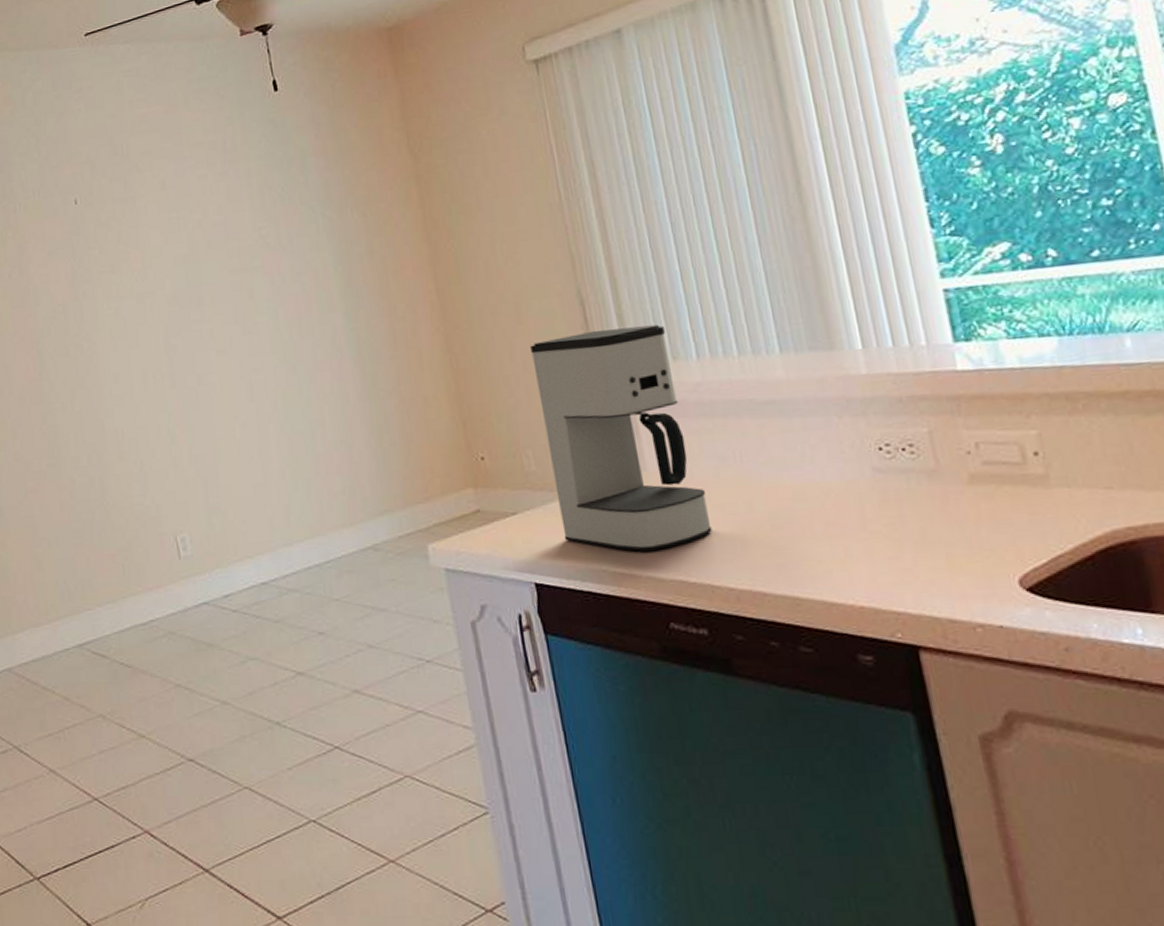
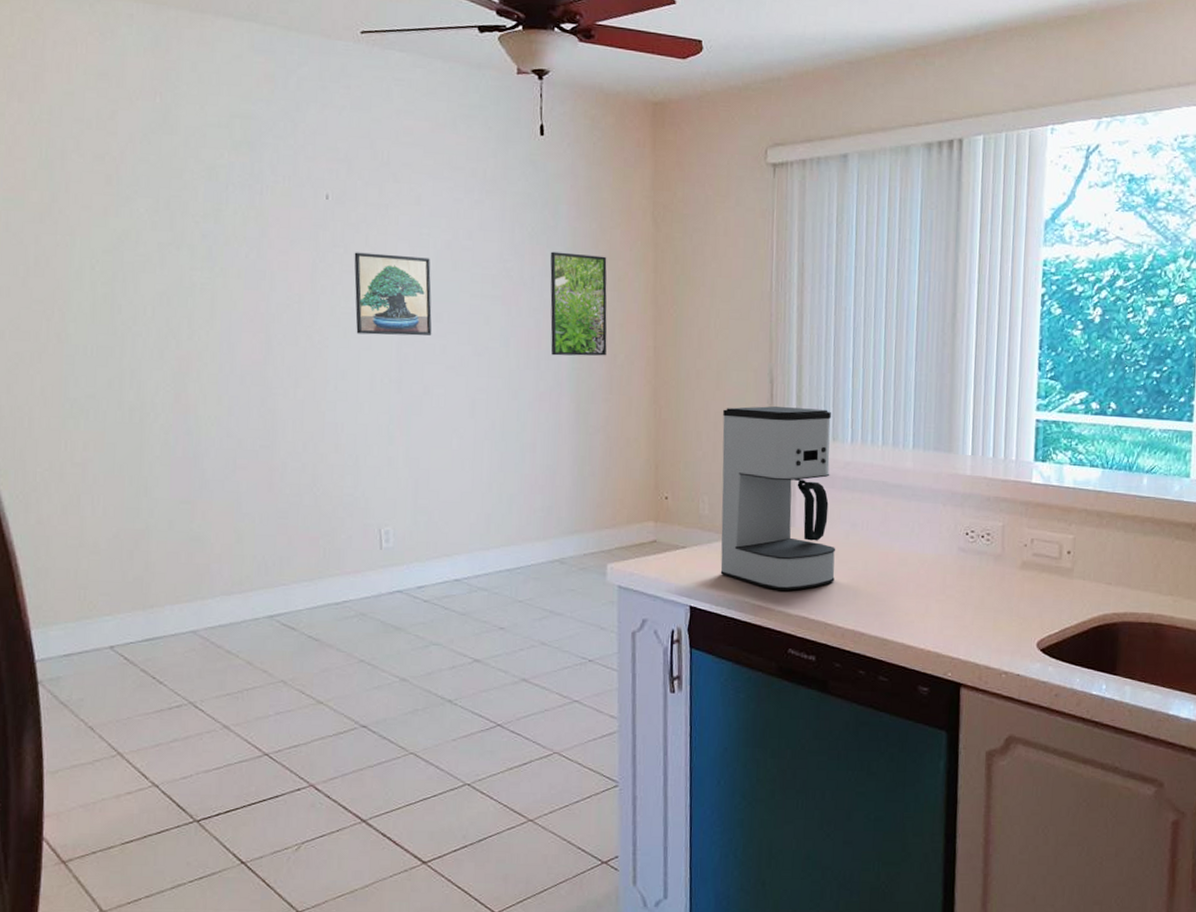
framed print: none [109,241,197,334] -> present [354,252,432,336]
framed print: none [305,201,385,320] -> present [550,251,607,356]

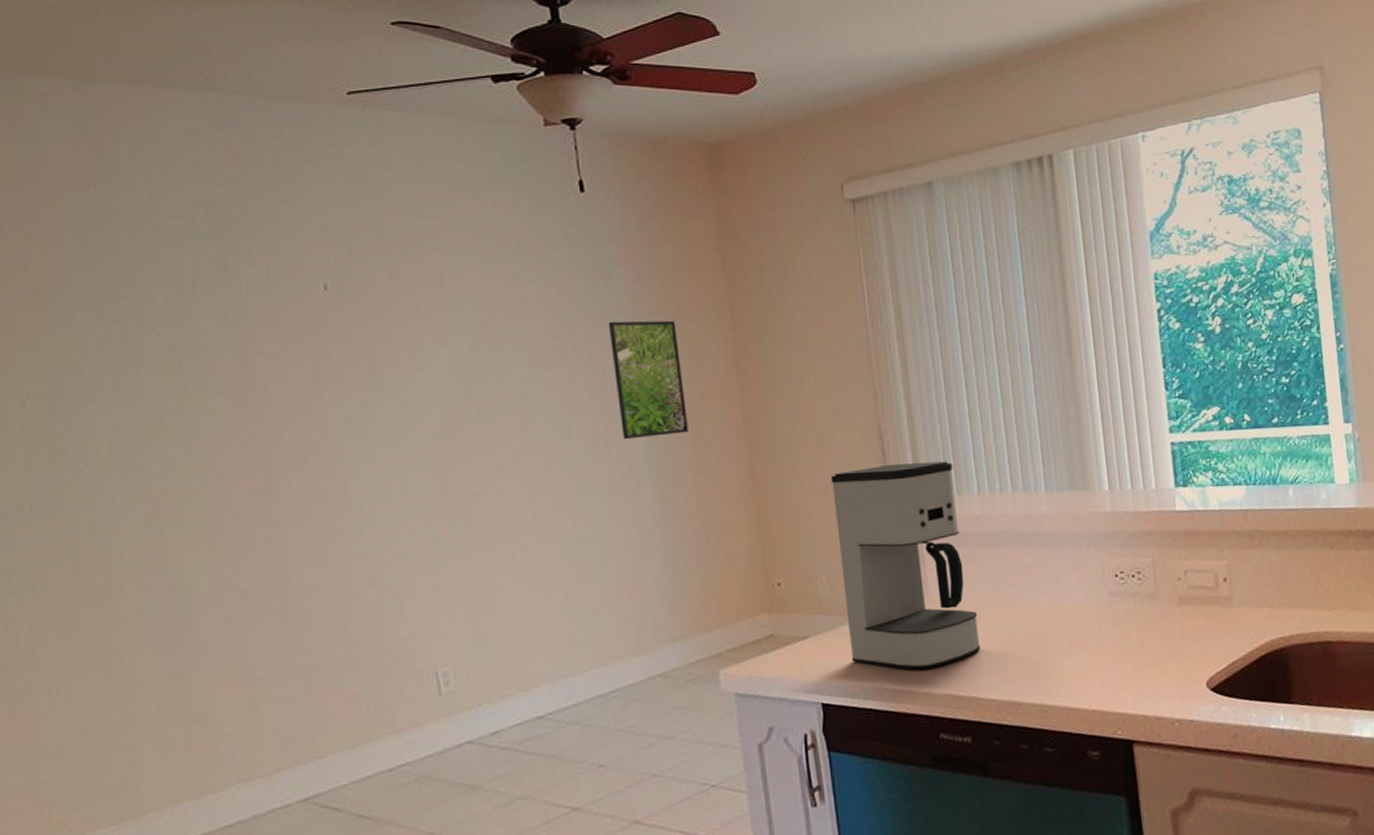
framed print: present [354,252,432,336] -> none [367,345,476,443]

